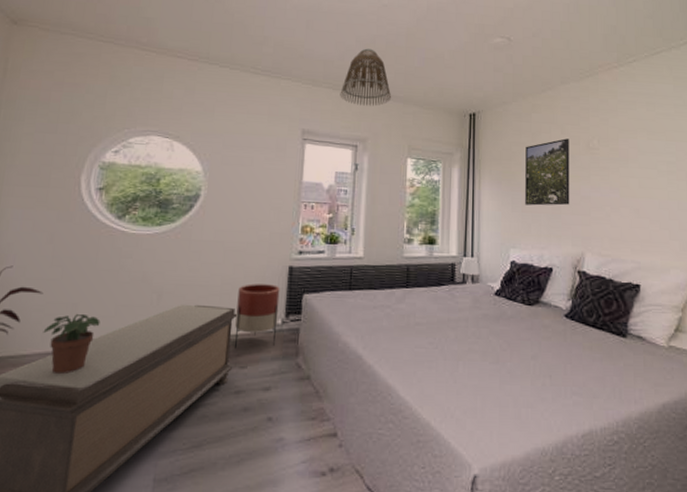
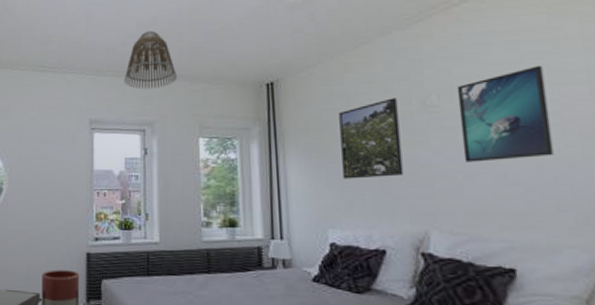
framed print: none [611,124,670,198] -> present [456,65,554,162]

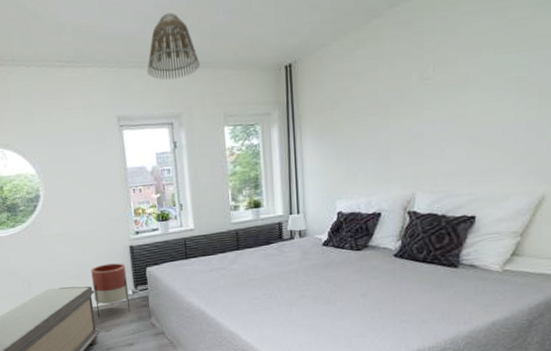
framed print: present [339,98,404,179] -> none [349,72,400,154]
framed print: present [456,65,554,162] -> none [448,32,521,130]

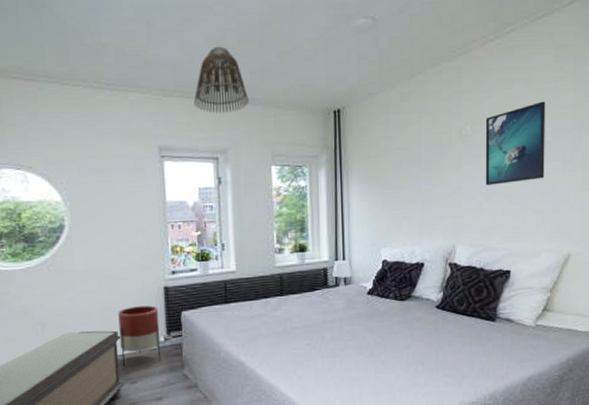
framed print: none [448,32,521,130] -> present [485,101,546,186]

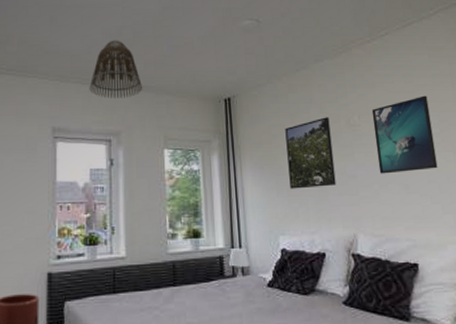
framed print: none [394,128,441,203] -> present [285,117,336,189]

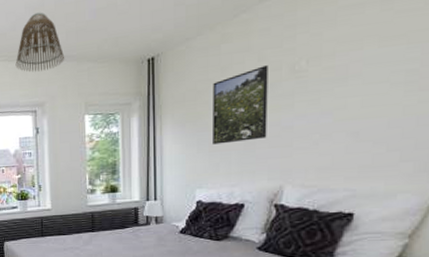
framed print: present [371,95,438,174] -> none [323,23,412,123]

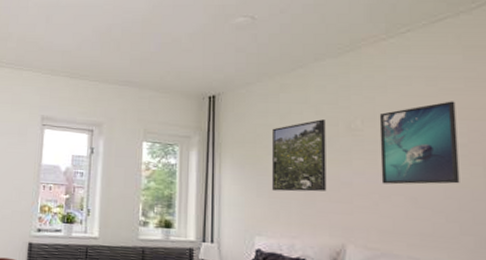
lamp shade: present [15,12,65,72] -> none [77,37,128,92]
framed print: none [323,23,412,123] -> present [379,101,460,185]

